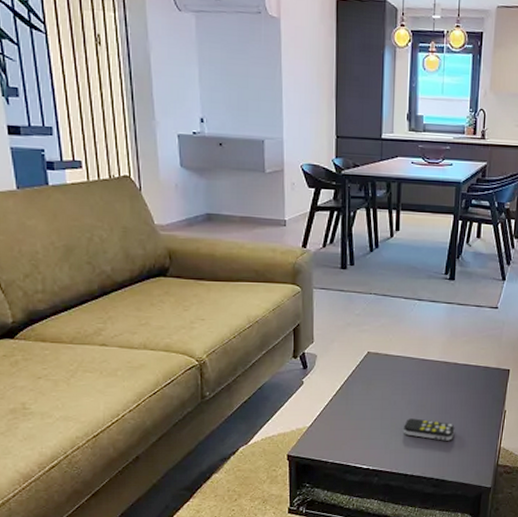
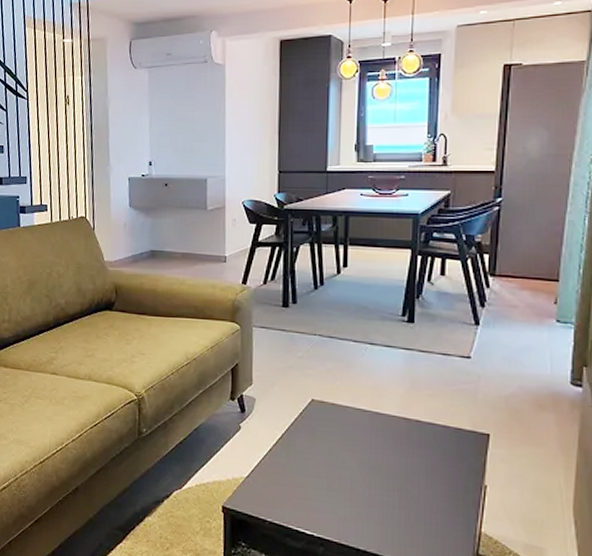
remote control: present [403,418,455,441] -> none [353,481,419,515]

